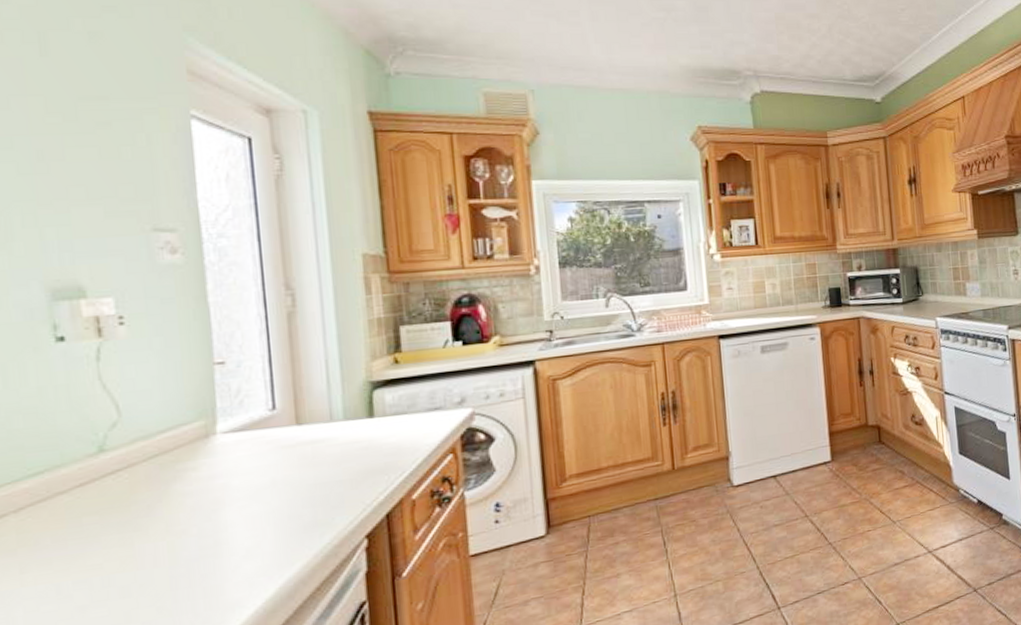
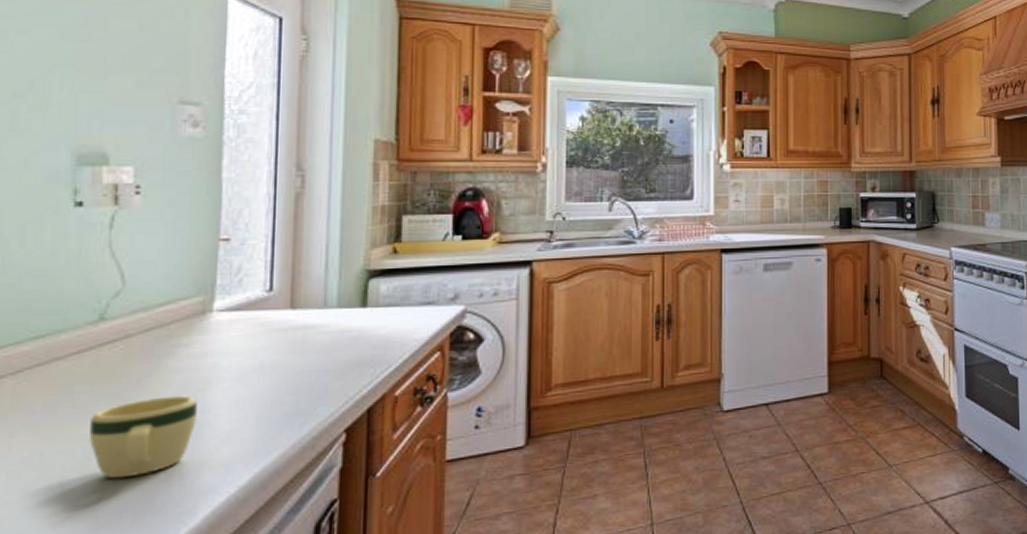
mug: none [104,517,214,603] -> present [90,395,197,479]

